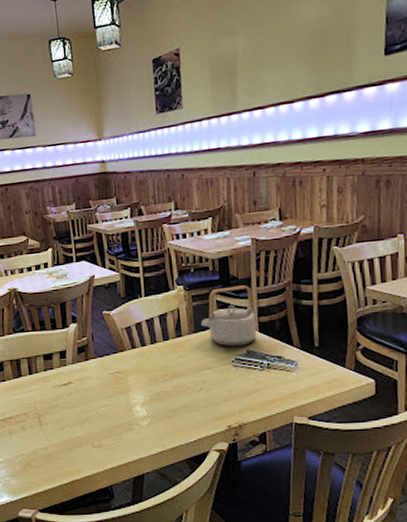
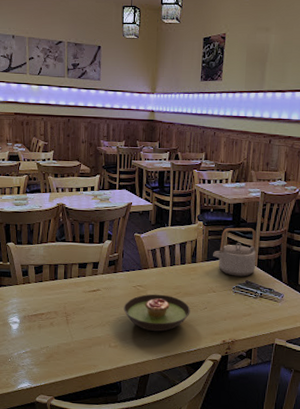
soup bowl: none [102,379,183,424] -> present [123,294,191,332]

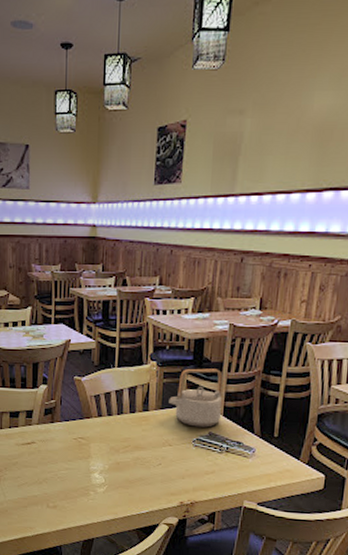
soup bowl: present [123,294,191,332] -> none [63,447,142,491]

